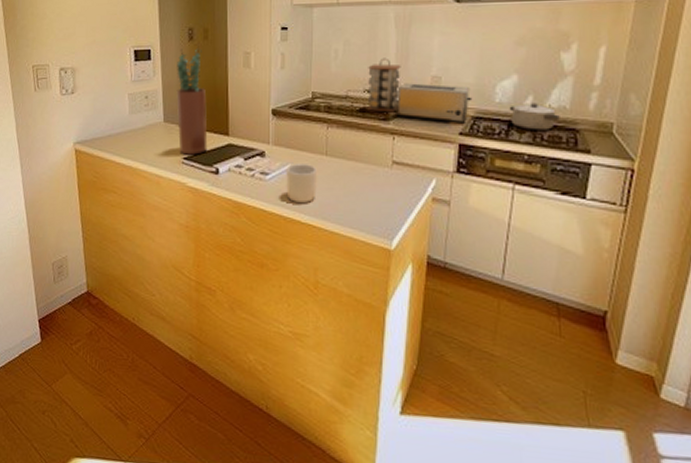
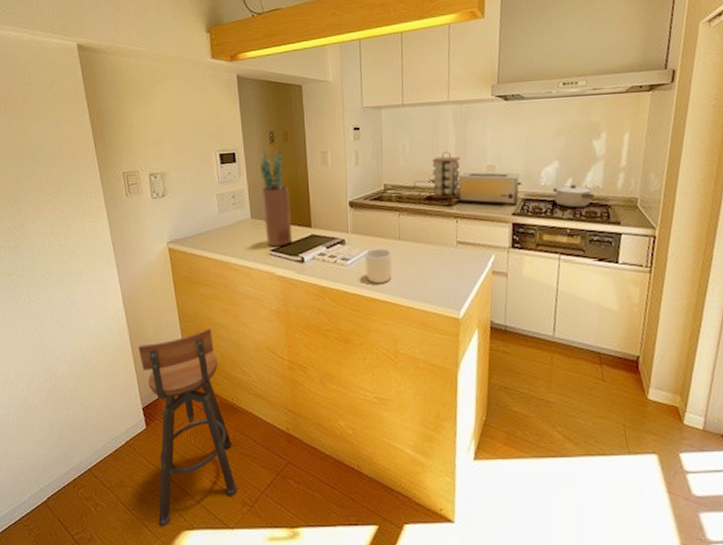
bar stool: none [37,239,133,451] -> present [138,328,237,527]

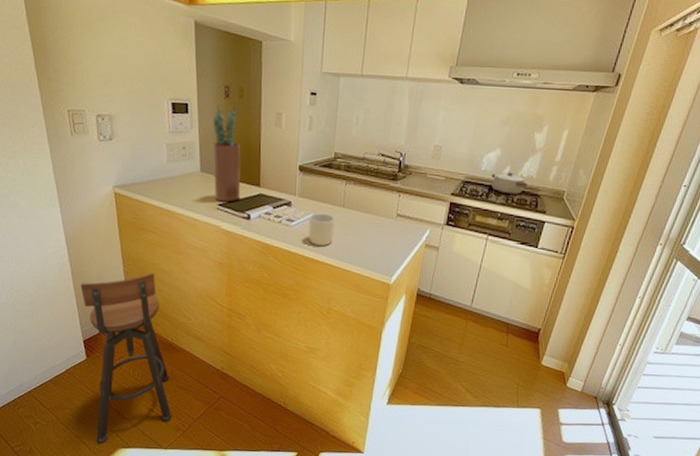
spice rack: present [432,151,461,200] -> none [380,127,411,174]
toaster: present [458,172,522,206] -> none [404,150,464,186]

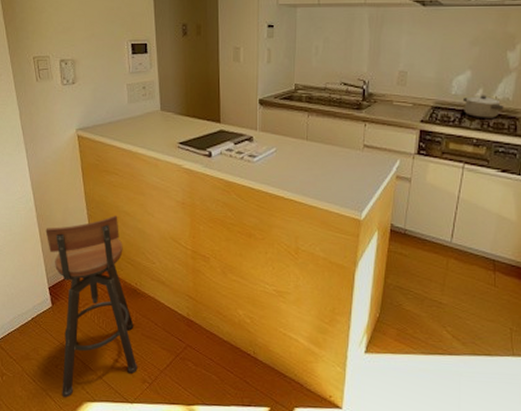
vase: present [212,101,241,202] -> none [172,38,201,140]
mug: present [308,213,335,246] -> none [271,148,298,181]

